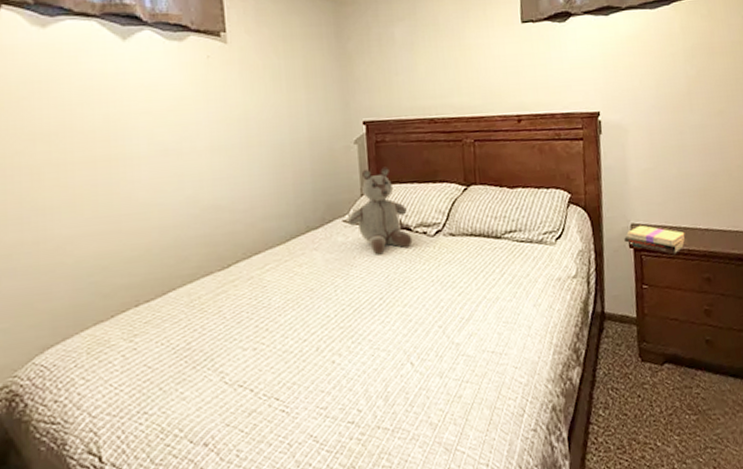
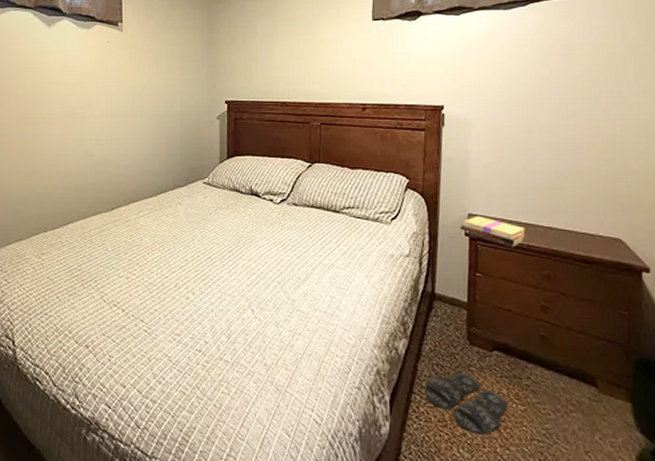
stuffed bear: present [347,166,413,255] -> none [206,140,260,215]
slippers: none [602,393,681,454] -> present [425,373,508,434]

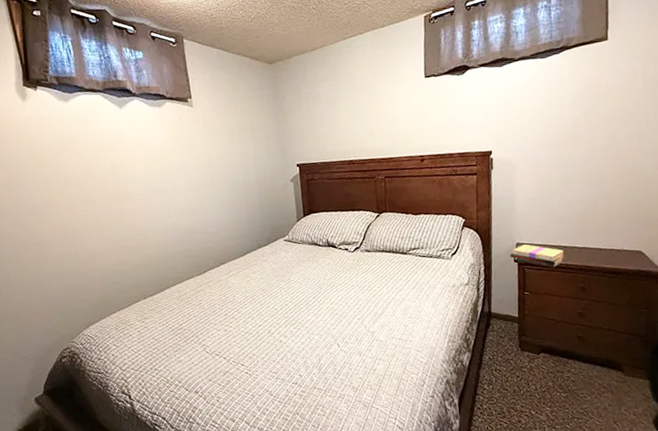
slippers: present [425,373,508,434] -> none [486,374,553,420]

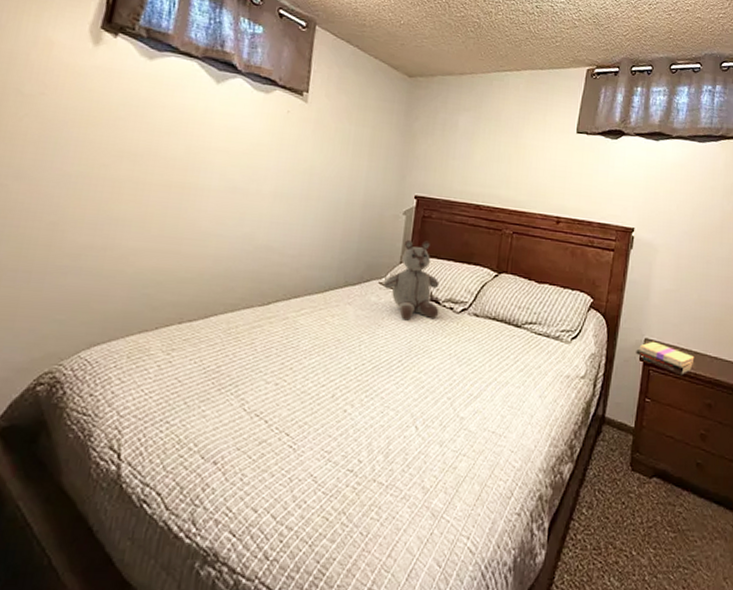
stuffed bear: none [287,199,337,266] -> present [382,240,439,321]

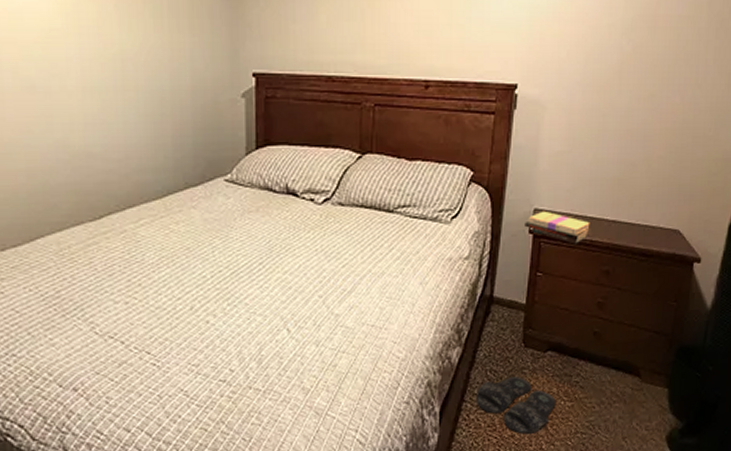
stuffed bear: present [382,240,439,321] -> none [229,125,298,219]
slippers: none [584,500,660,562] -> present [477,376,556,434]

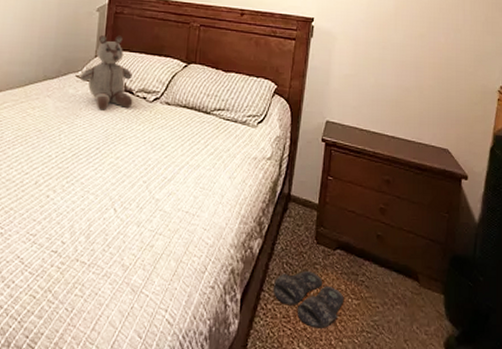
stuffed bear: none [229,125,298,219] -> present [79,35,133,111]
books: present [525,210,590,244] -> none [318,123,373,154]

